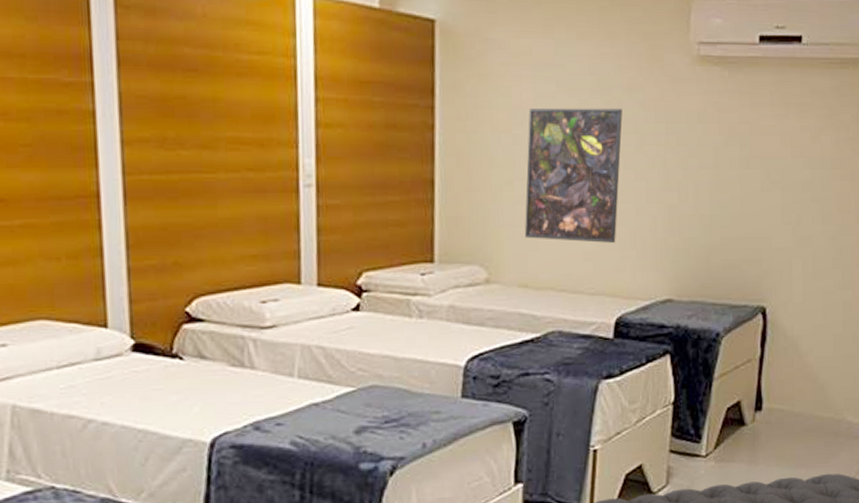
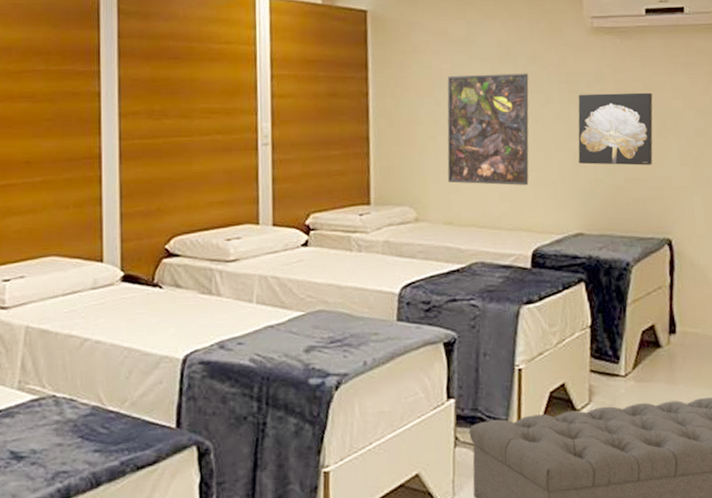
wall art: none [673,136,759,223] -> present [578,92,653,166]

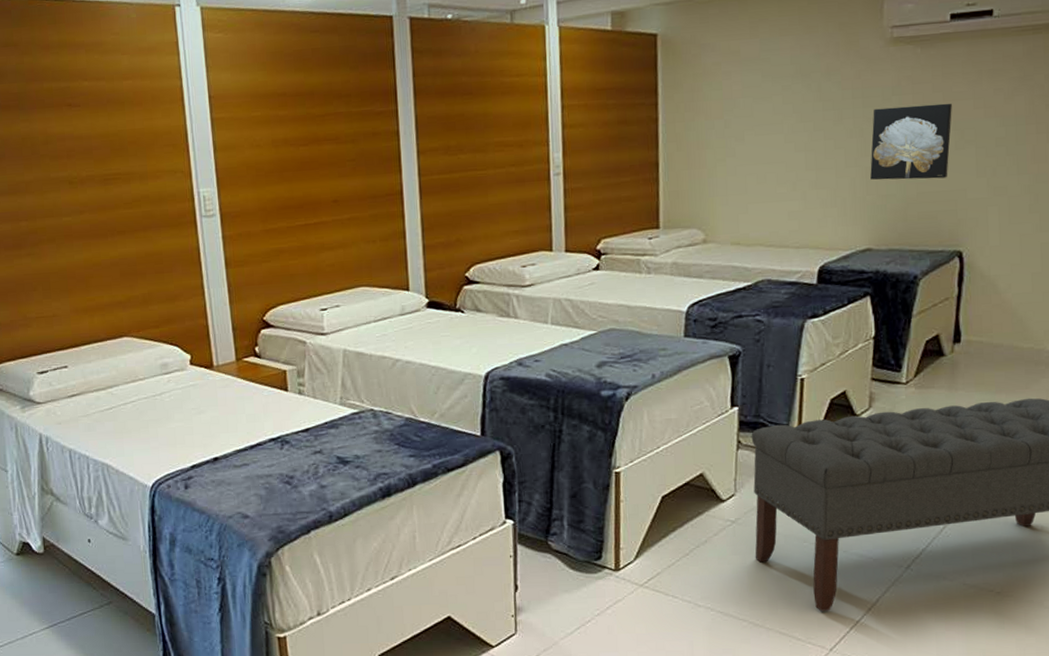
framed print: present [447,73,529,185] -> none [736,90,822,204]

